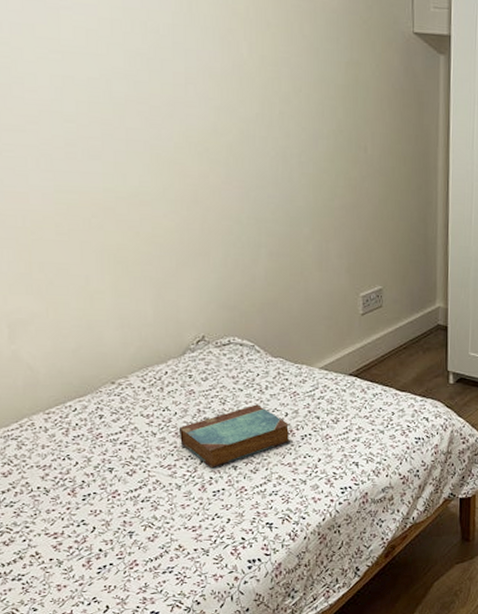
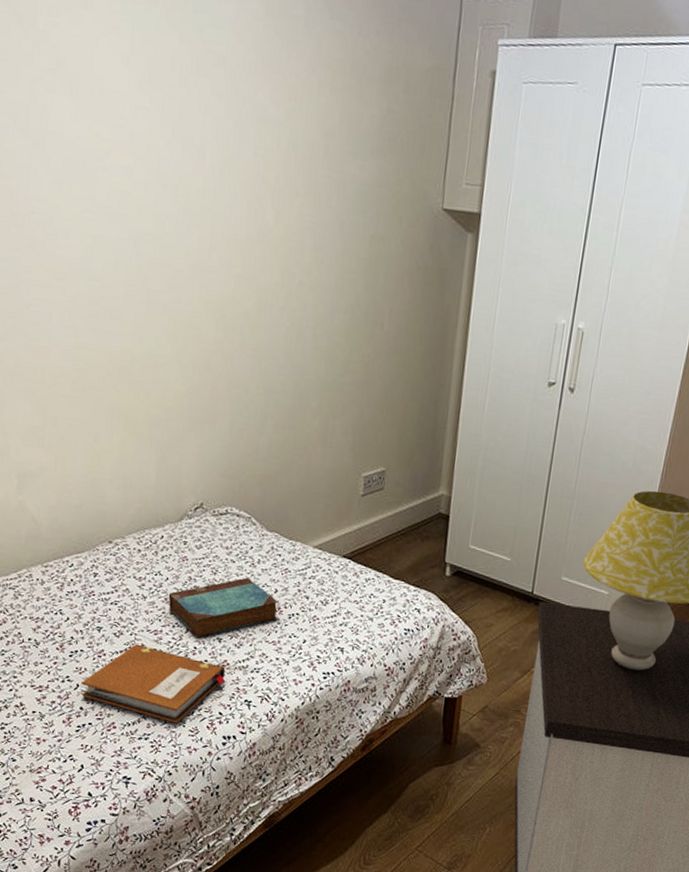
notebook: none [98,480,244,553] -> present [81,644,226,723]

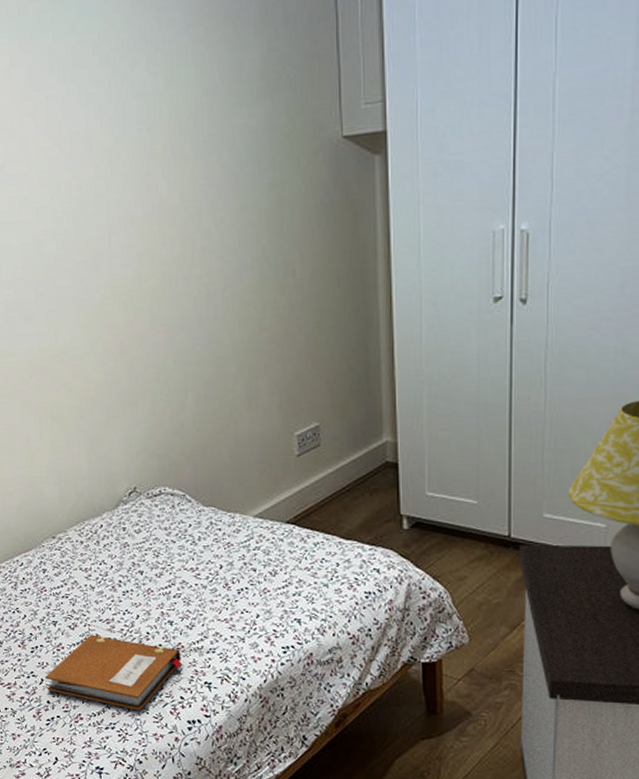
book: present [168,577,279,639] -> none [115,556,226,624]

